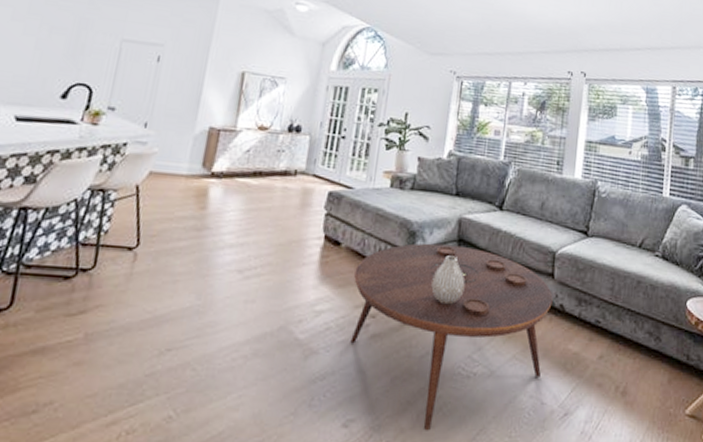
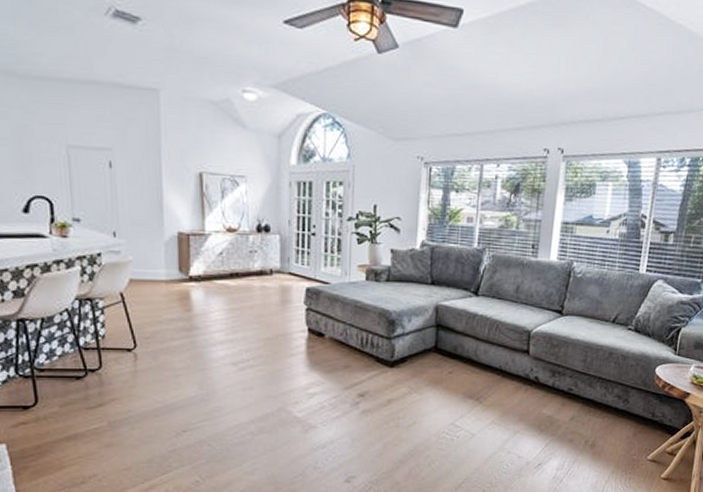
coffee table: present [350,243,553,431] -> none [341,330,528,482]
vase: present [431,255,465,305] -> none [413,340,445,382]

